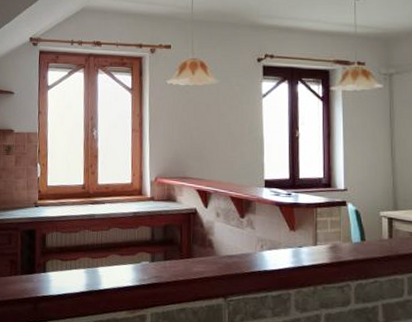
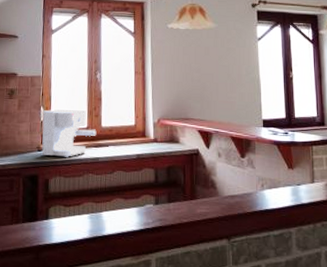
coffee maker: none [38,165,93,213] -> present [41,108,97,157]

